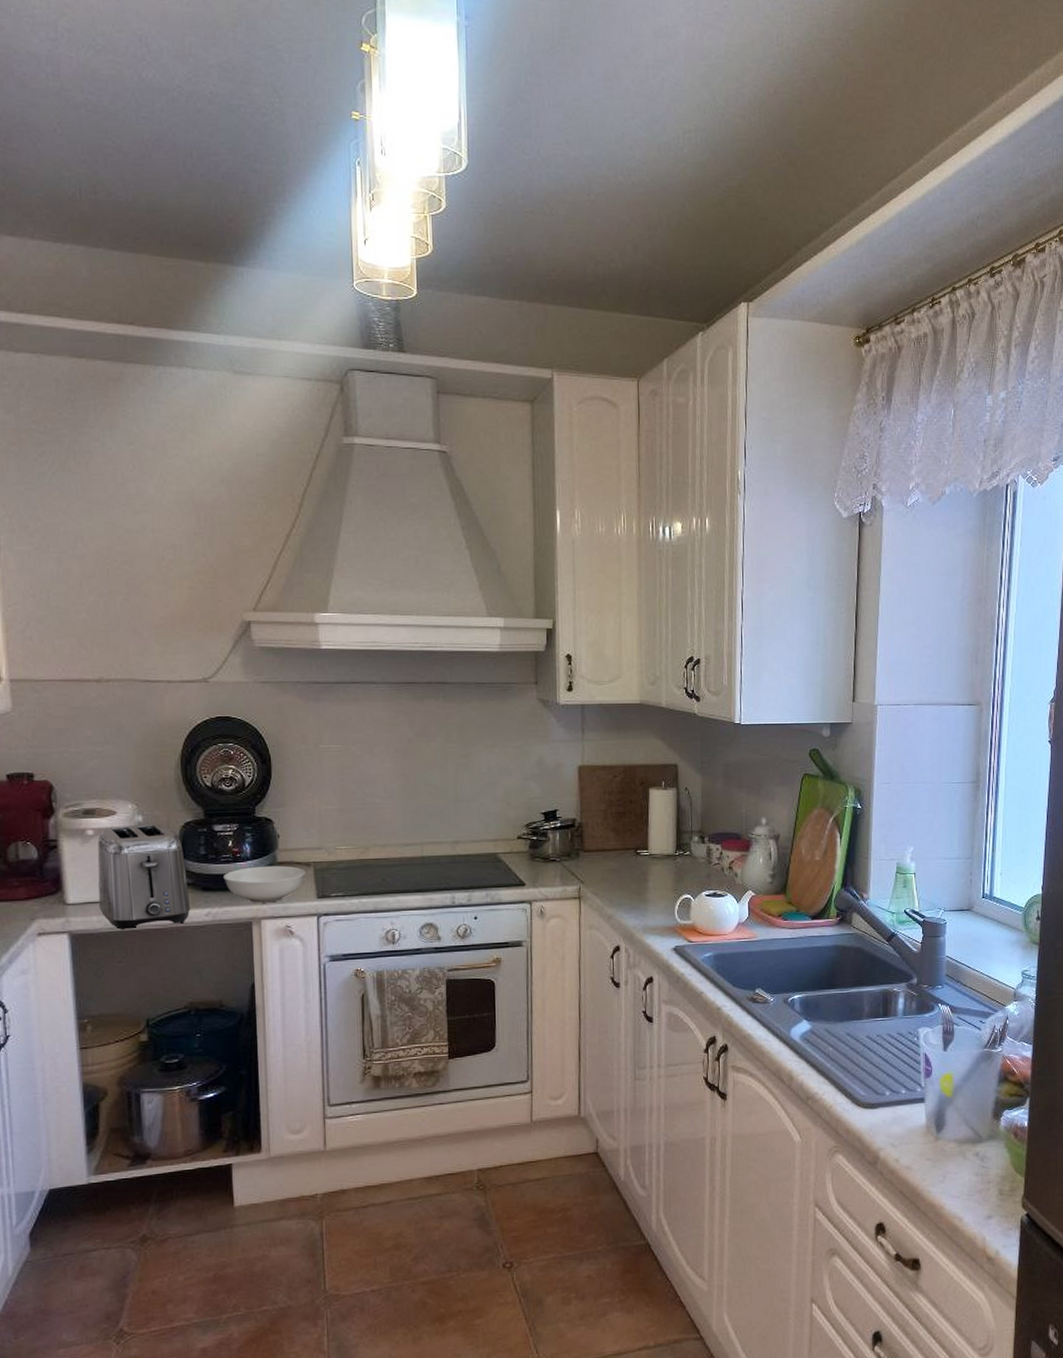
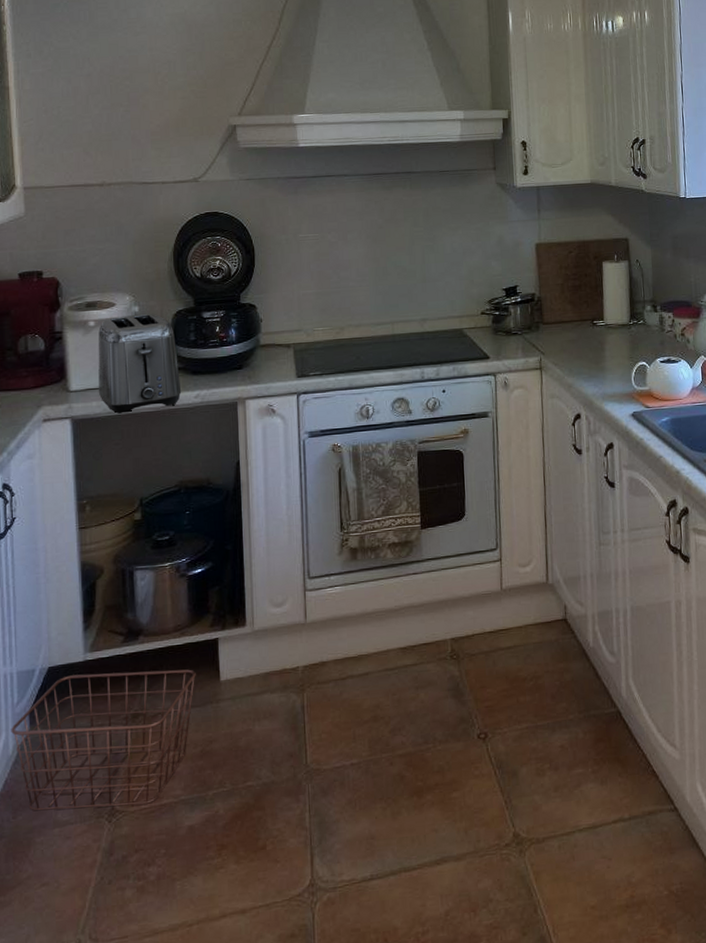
basket: none [10,1194,208,1332] -> present [11,669,196,811]
bowl: present [223,865,306,903] -> none [211,348,286,384]

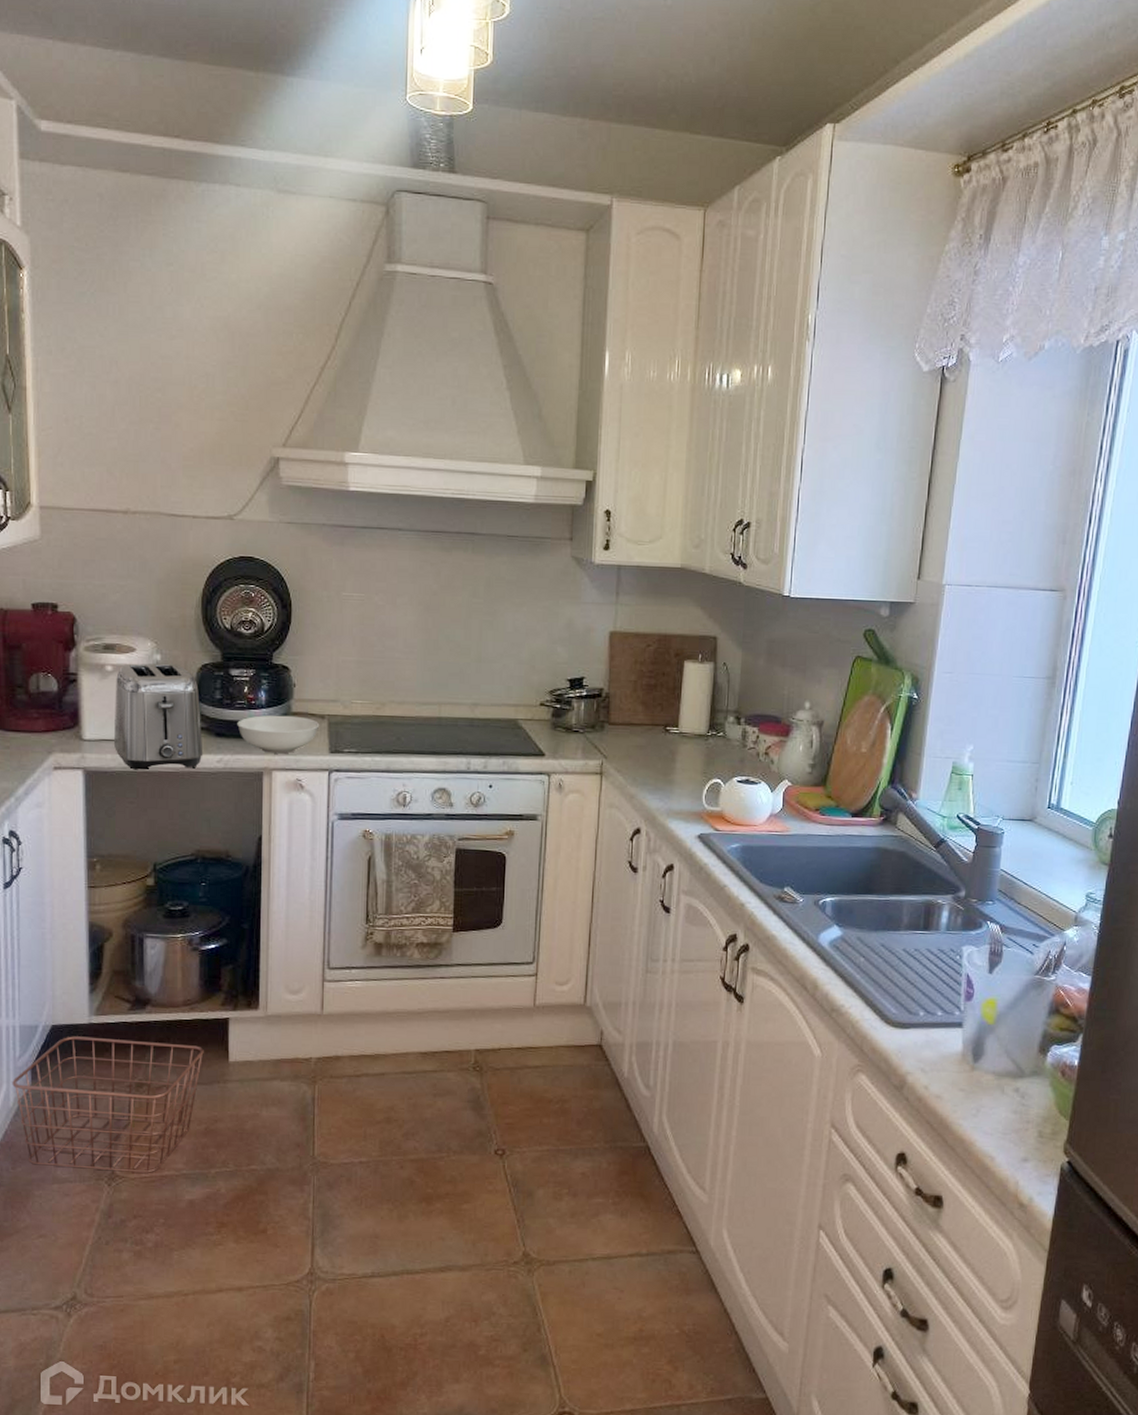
bowl: none [211,348,286,384] -> present [237,715,320,754]

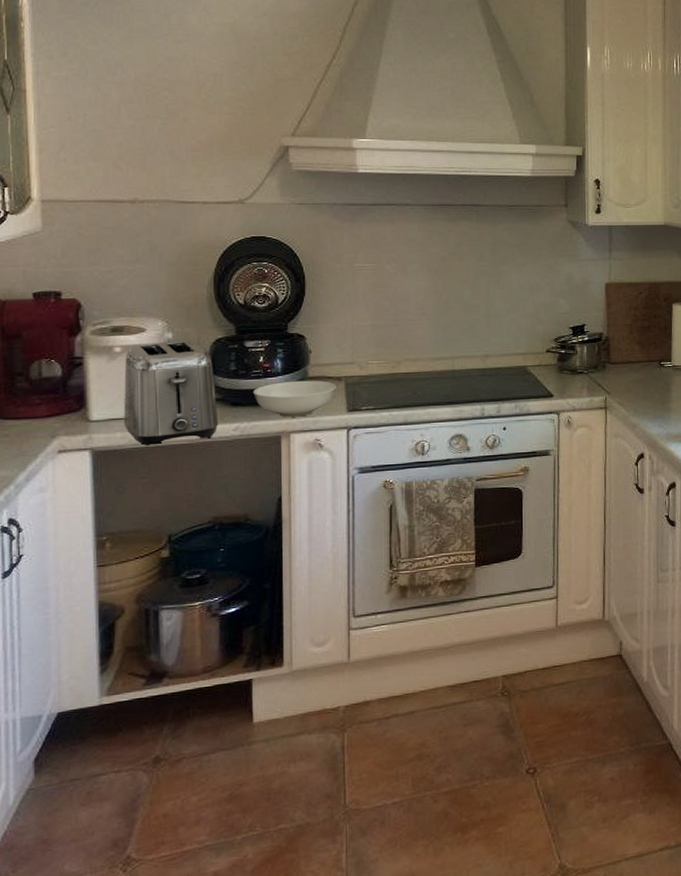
basket: present [12,1036,204,1173] -> none [12,711,226,863]

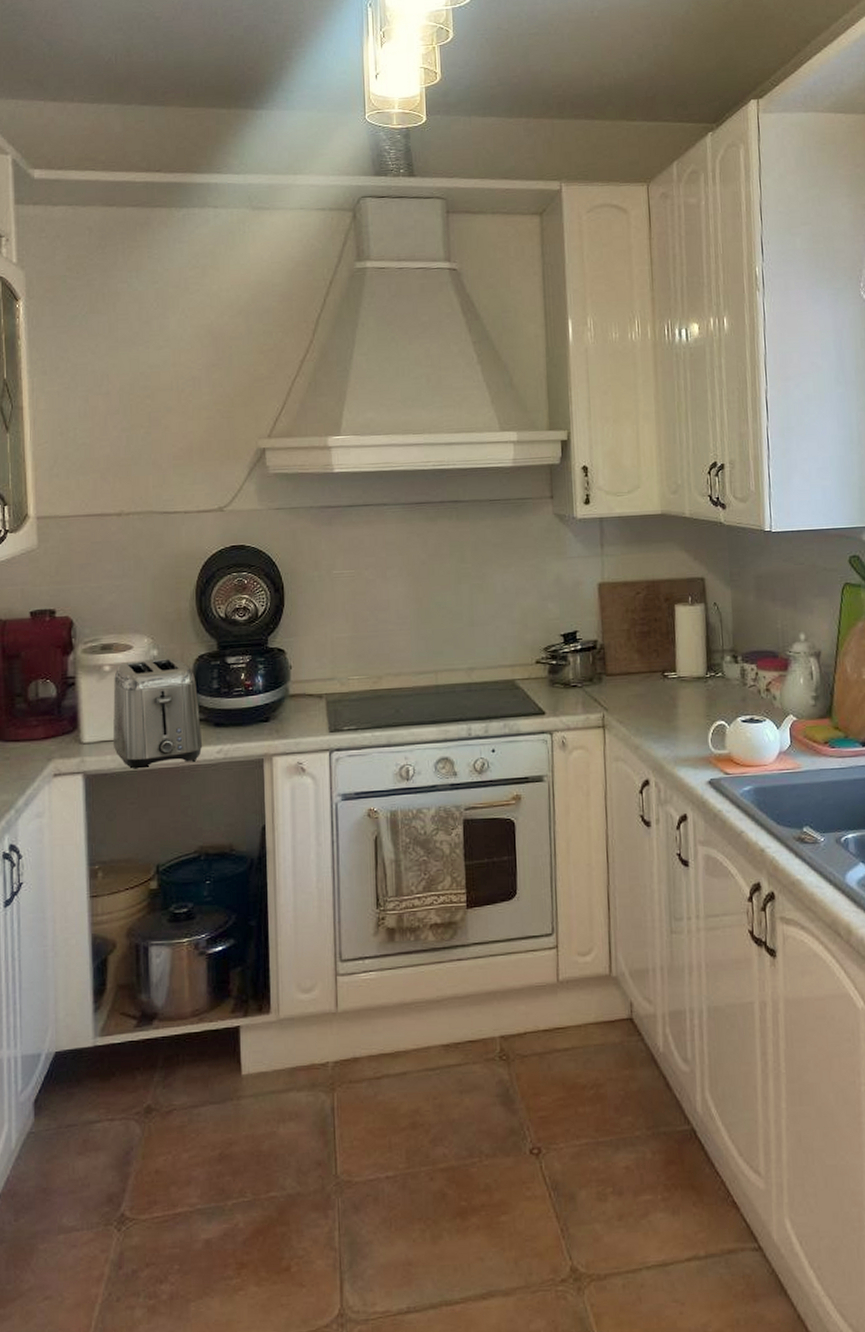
bowl: present [253,380,337,417] -> none [235,698,318,739]

